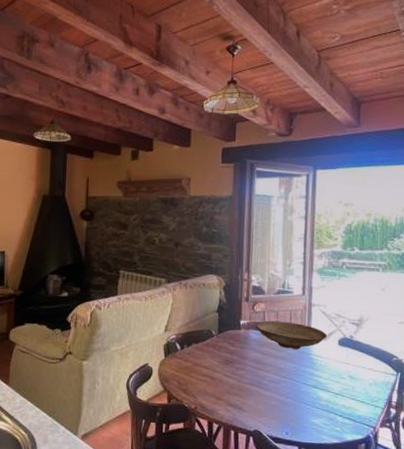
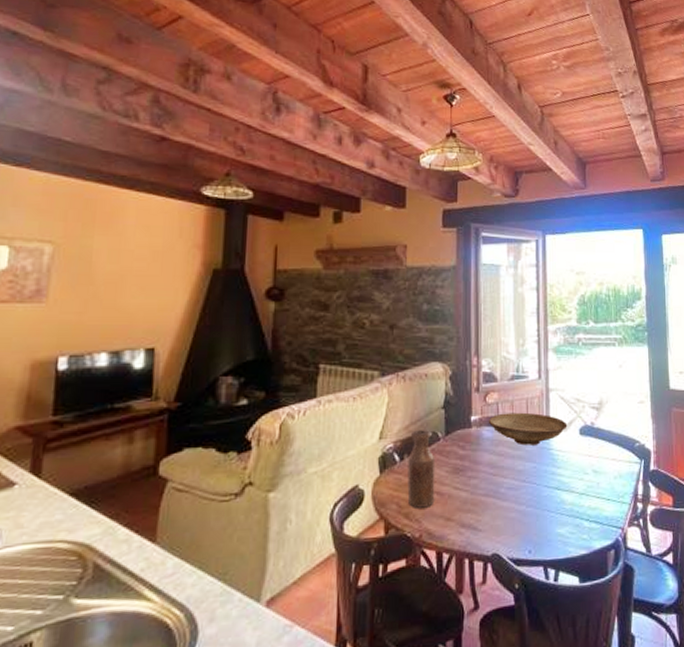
bottle: none [186,327,210,387] -> present [407,430,436,508]

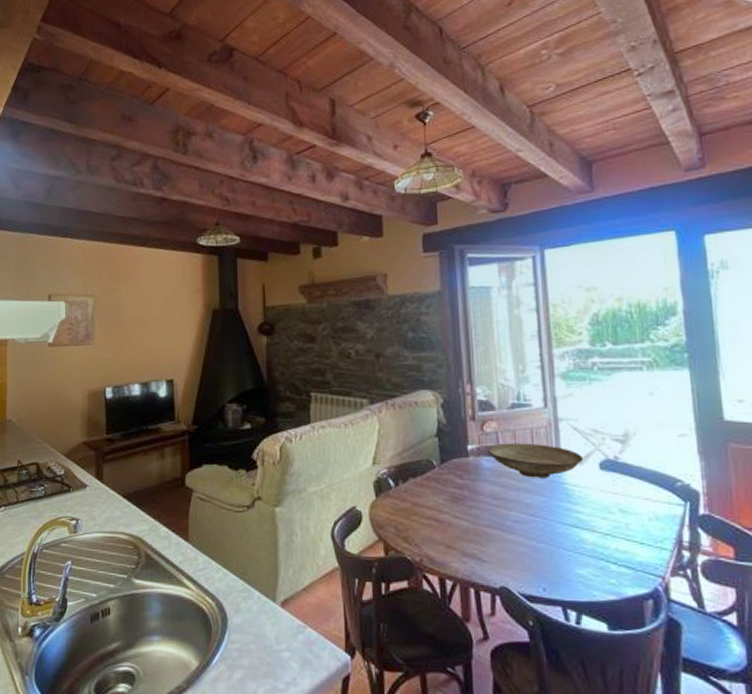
bottle: present [407,430,436,508] -> none [403,457,434,533]

